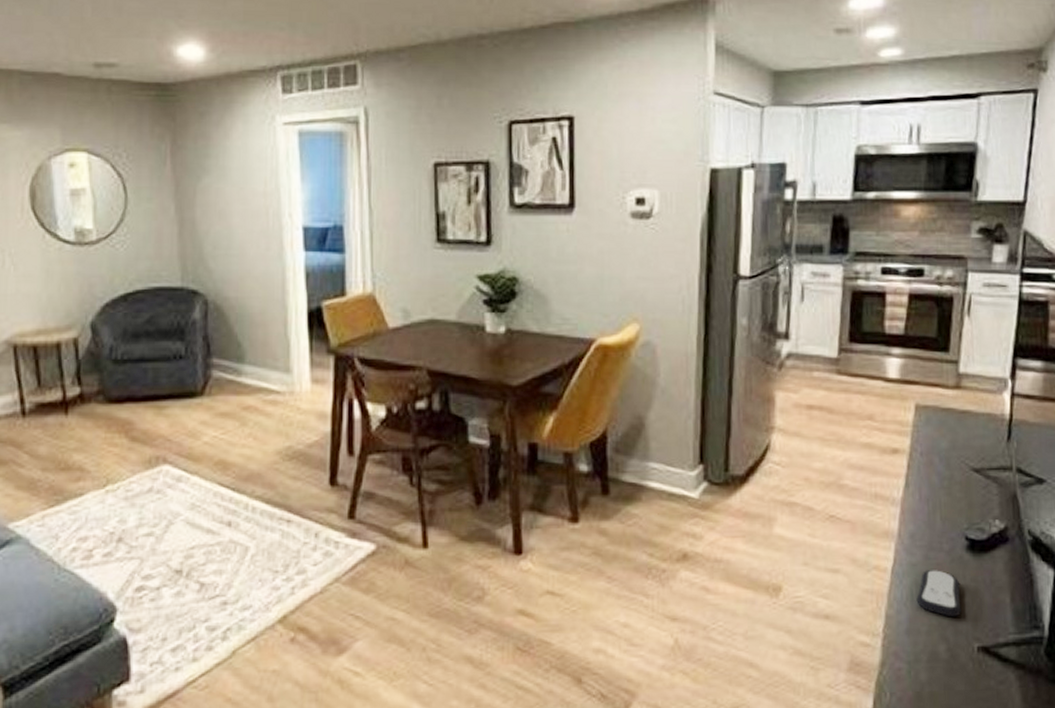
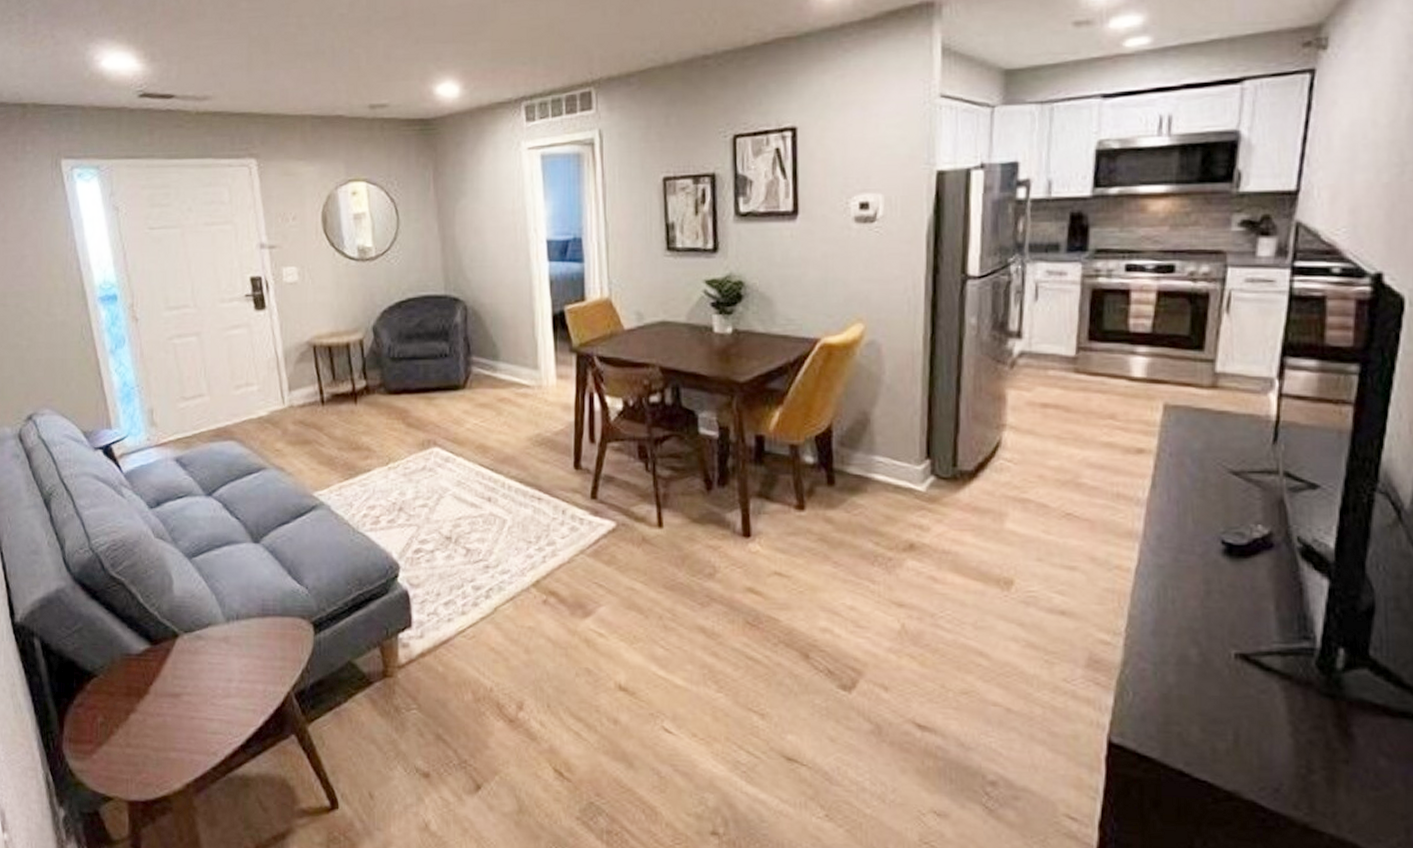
remote control: present [916,569,962,618] -> none [1163,571,1216,622]

